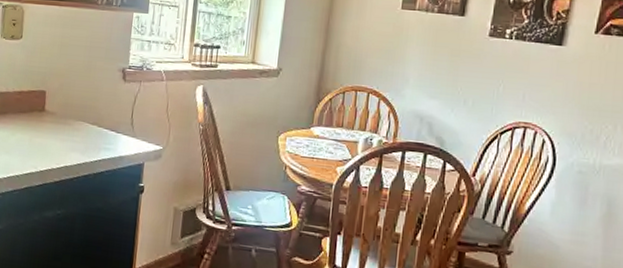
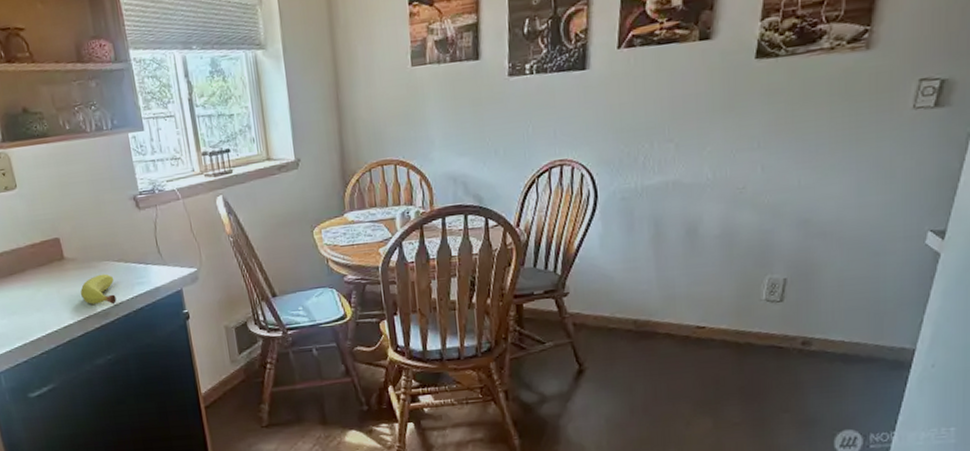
fruit: none [49,132,84,163] -> present [80,273,117,305]

